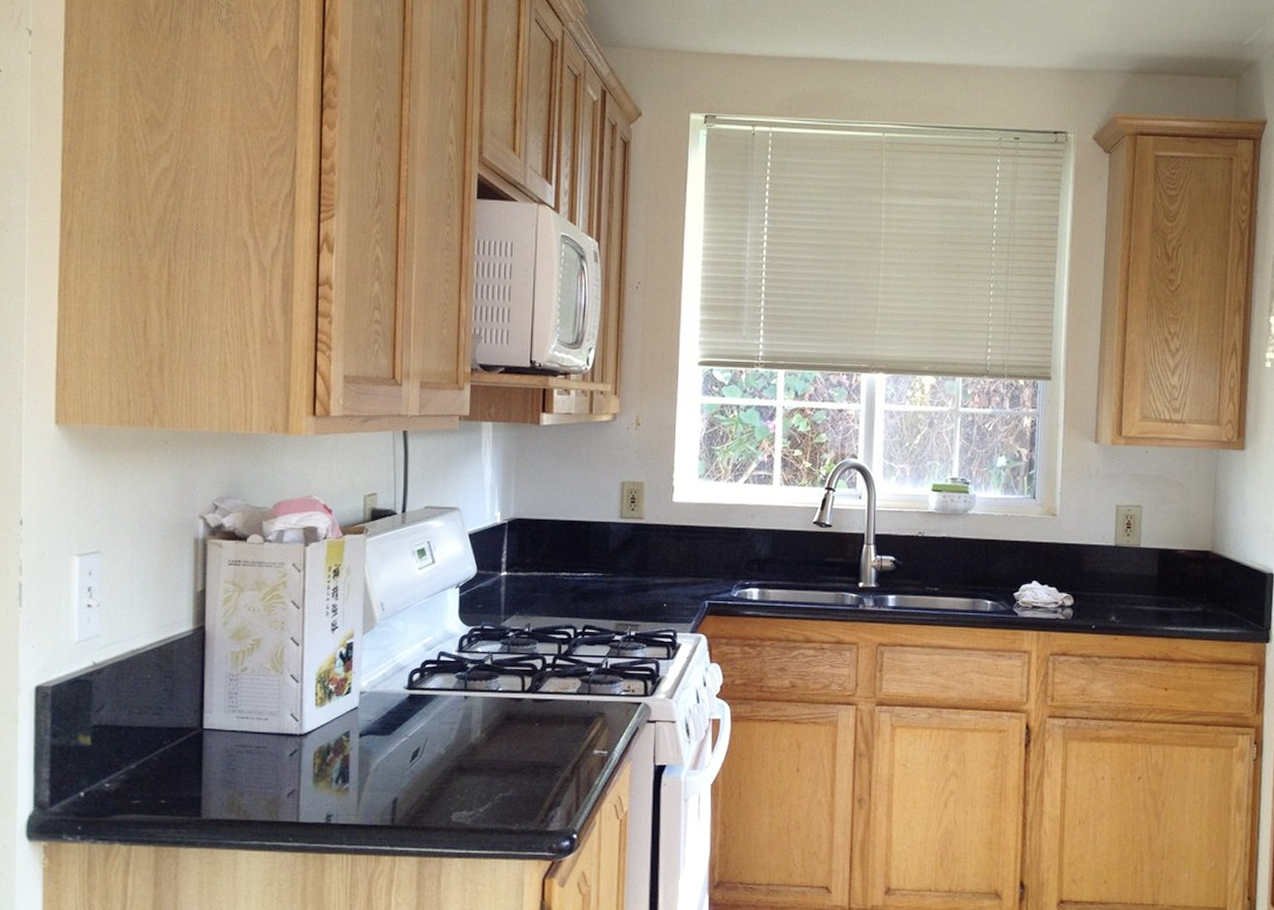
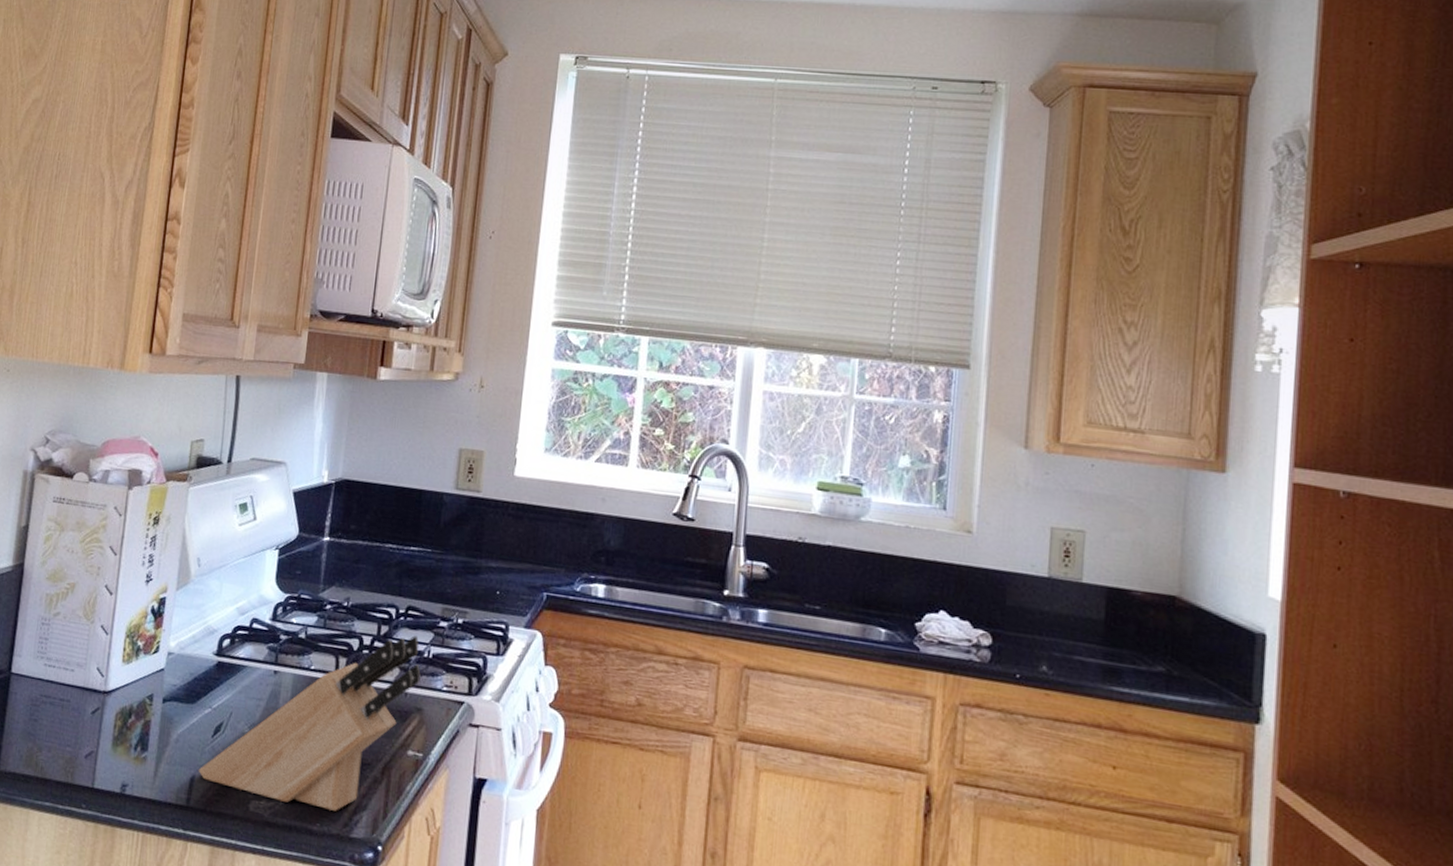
knife block: none [399,650,601,811] -> present [198,635,421,811]

